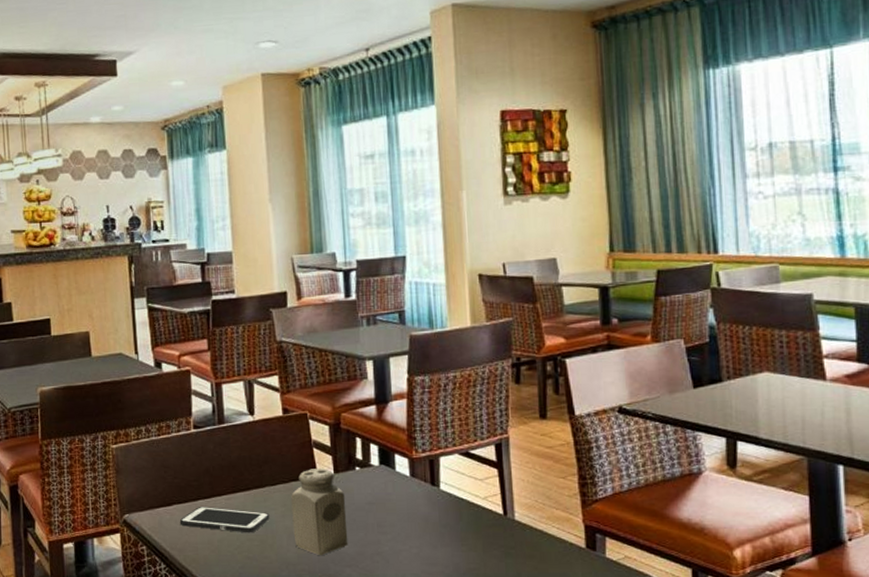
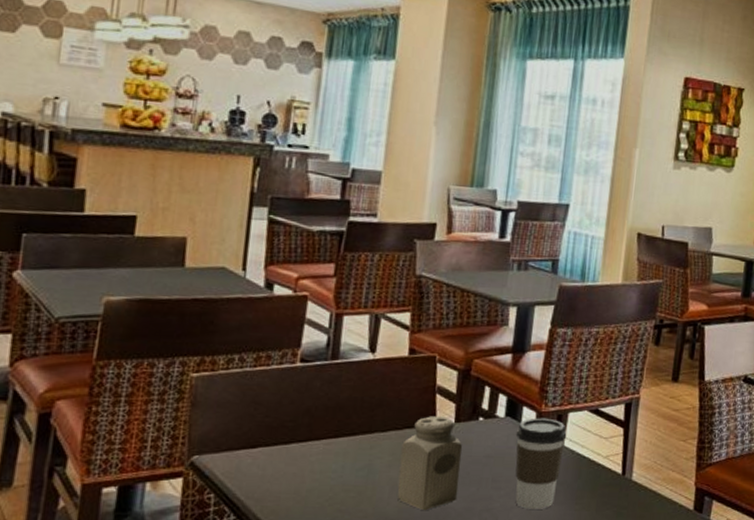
cell phone: present [179,507,270,533] -> none [262,451,374,483]
coffee cup: none [392,464,442,552] -> present [515,418,567,509]

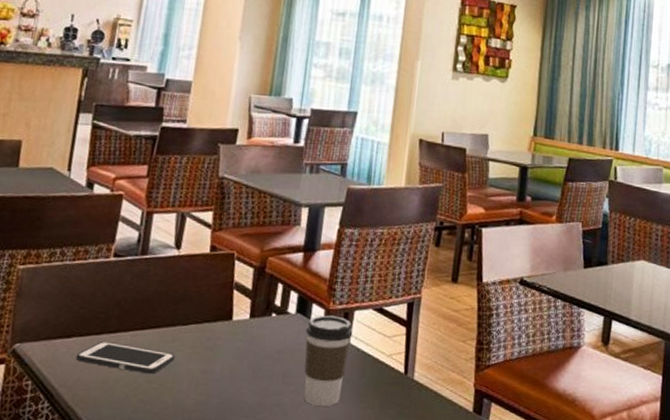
cell phone: none [262,451,374,483] -> present [75,342,175,375]
salt shaker: present [397,416,463,511] -> none [195,311,257,404]

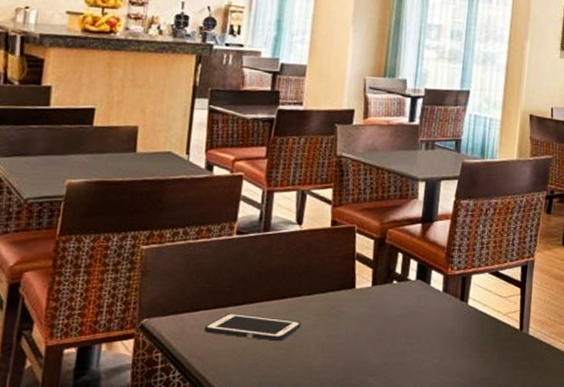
coffee cup: present [304,315,353,406] -> none [425,280,471,362]

